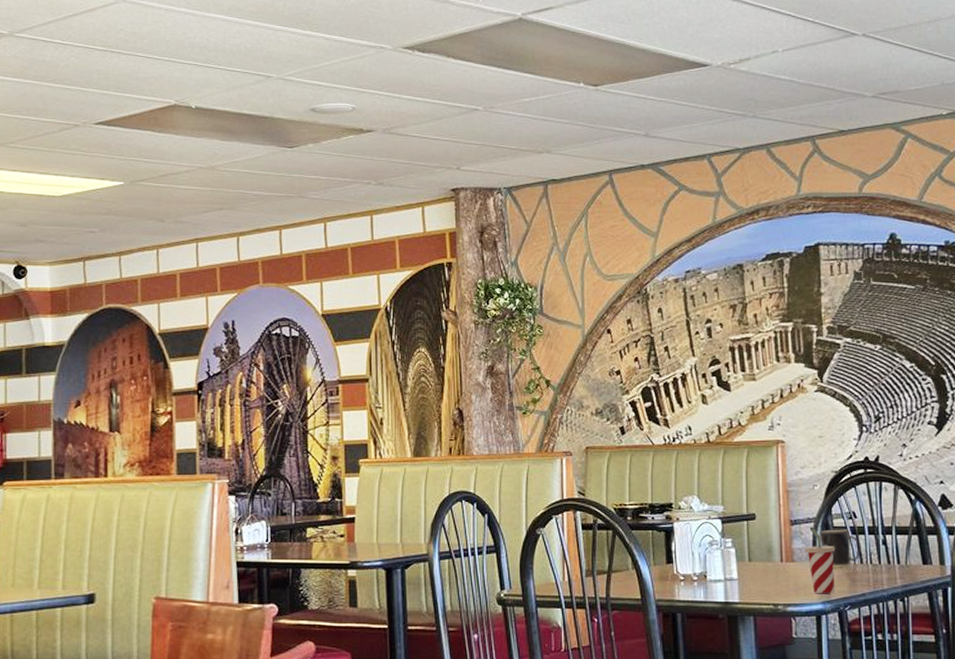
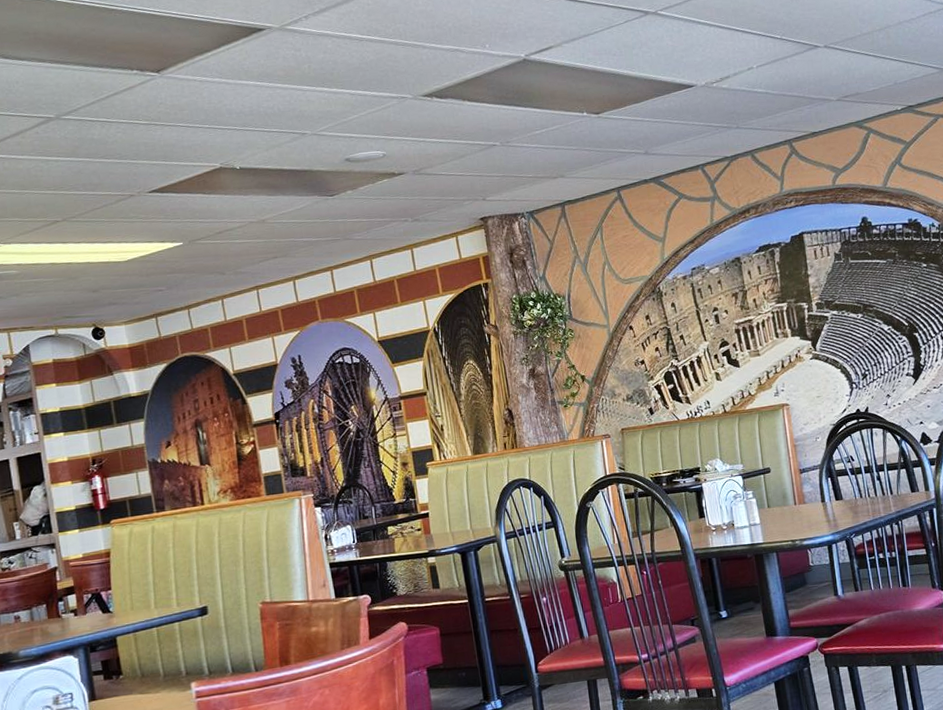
beverage cup: present [804,526,836,593] -> none [813,472,842,527]
mug: present [819,529,860,568] -> none [824,471,860,505]

